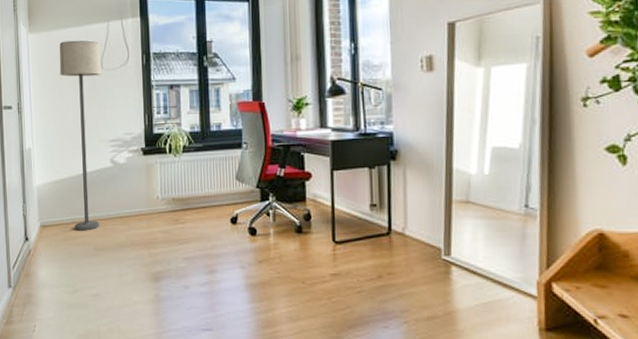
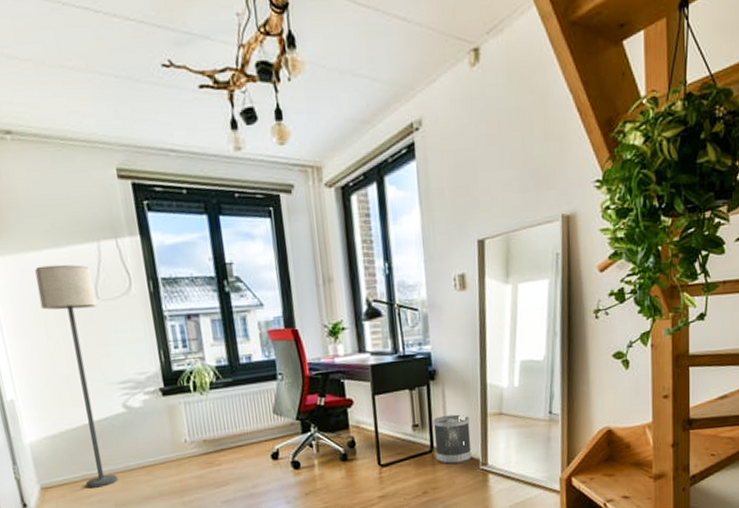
wastebasket: none [392,198,433,250] -> present [433,414,472,464]

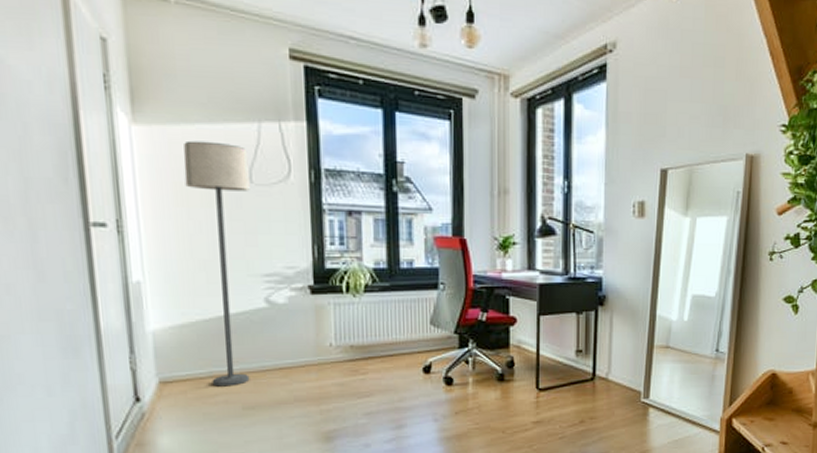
wastebasket: present [433,414,472,464] -> none [597,343,635,394]

